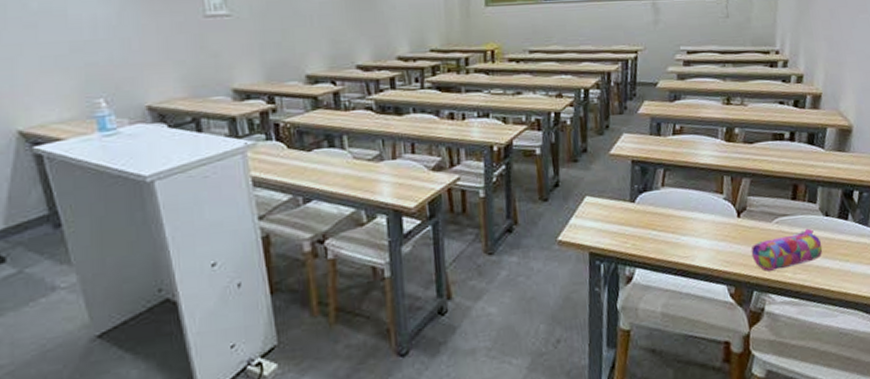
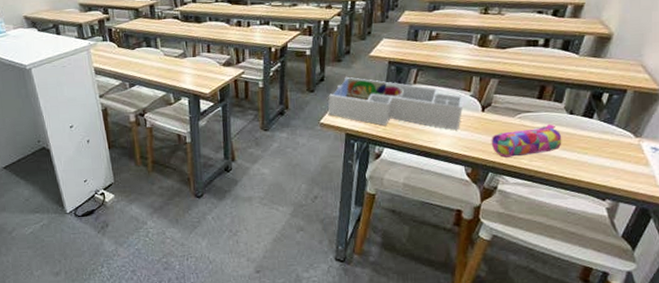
desk organizer: none [565,180,718,242] -> present [327,76,464,131]

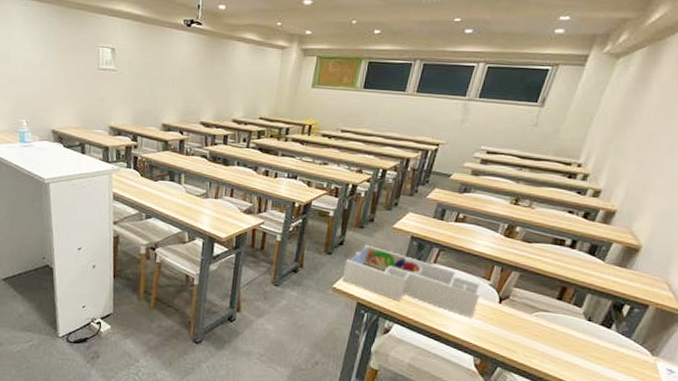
pencil case: present [491,124,562,157] -> none [504,327,577,356]

